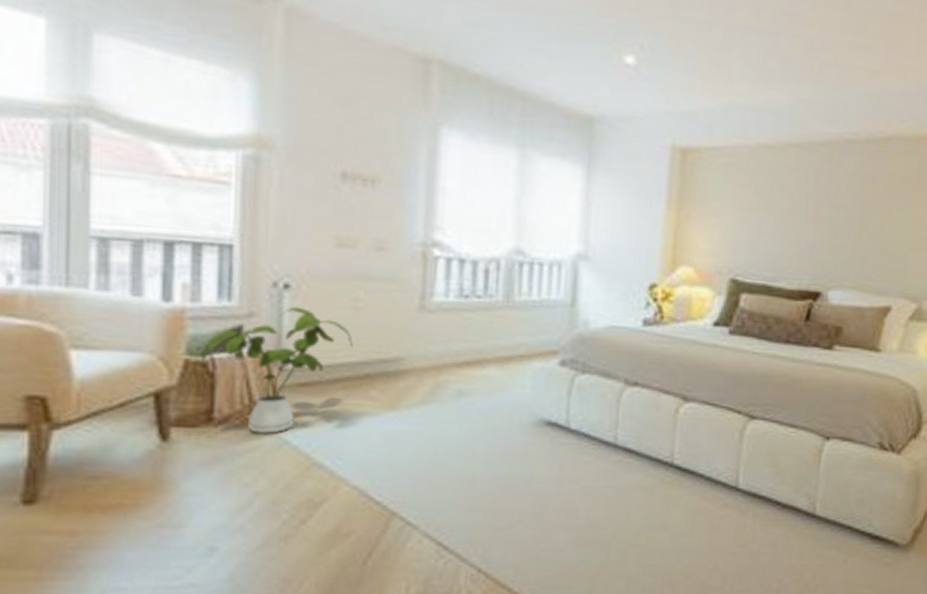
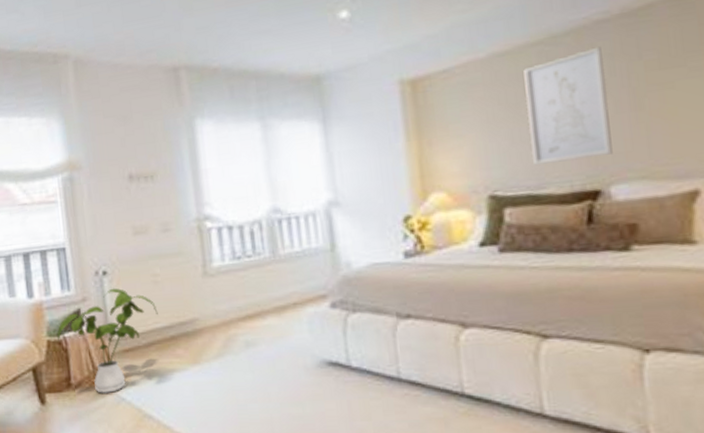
wall art: none [773,163,846,262] -> present [523,46,613,165]

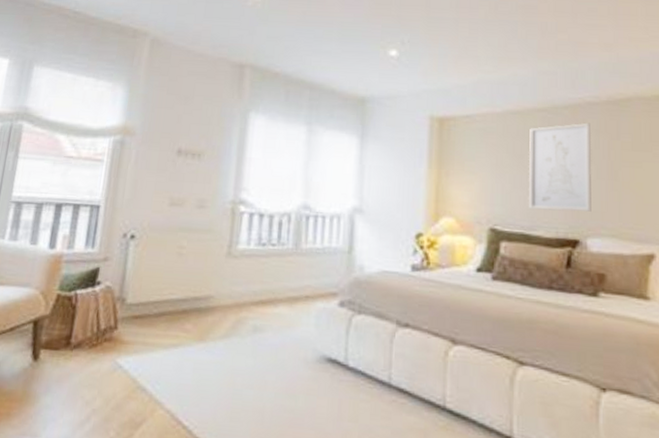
house plant: present [57,288,158,393] -> none [69,252,176,359]

